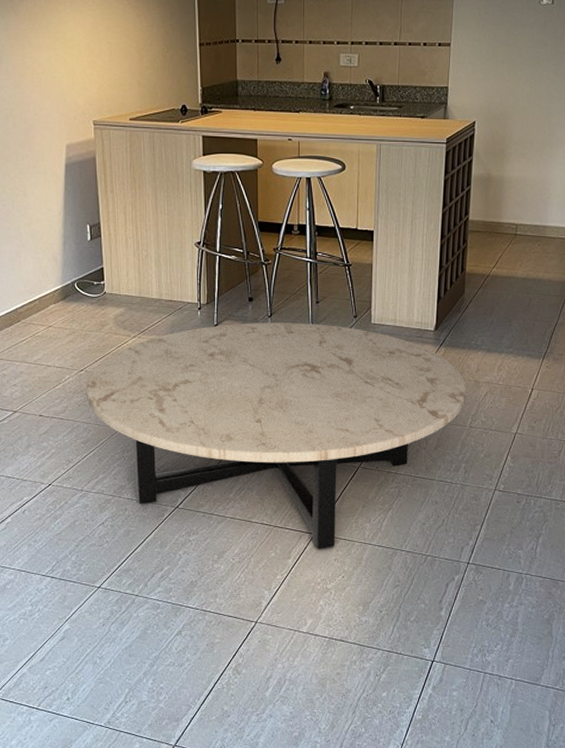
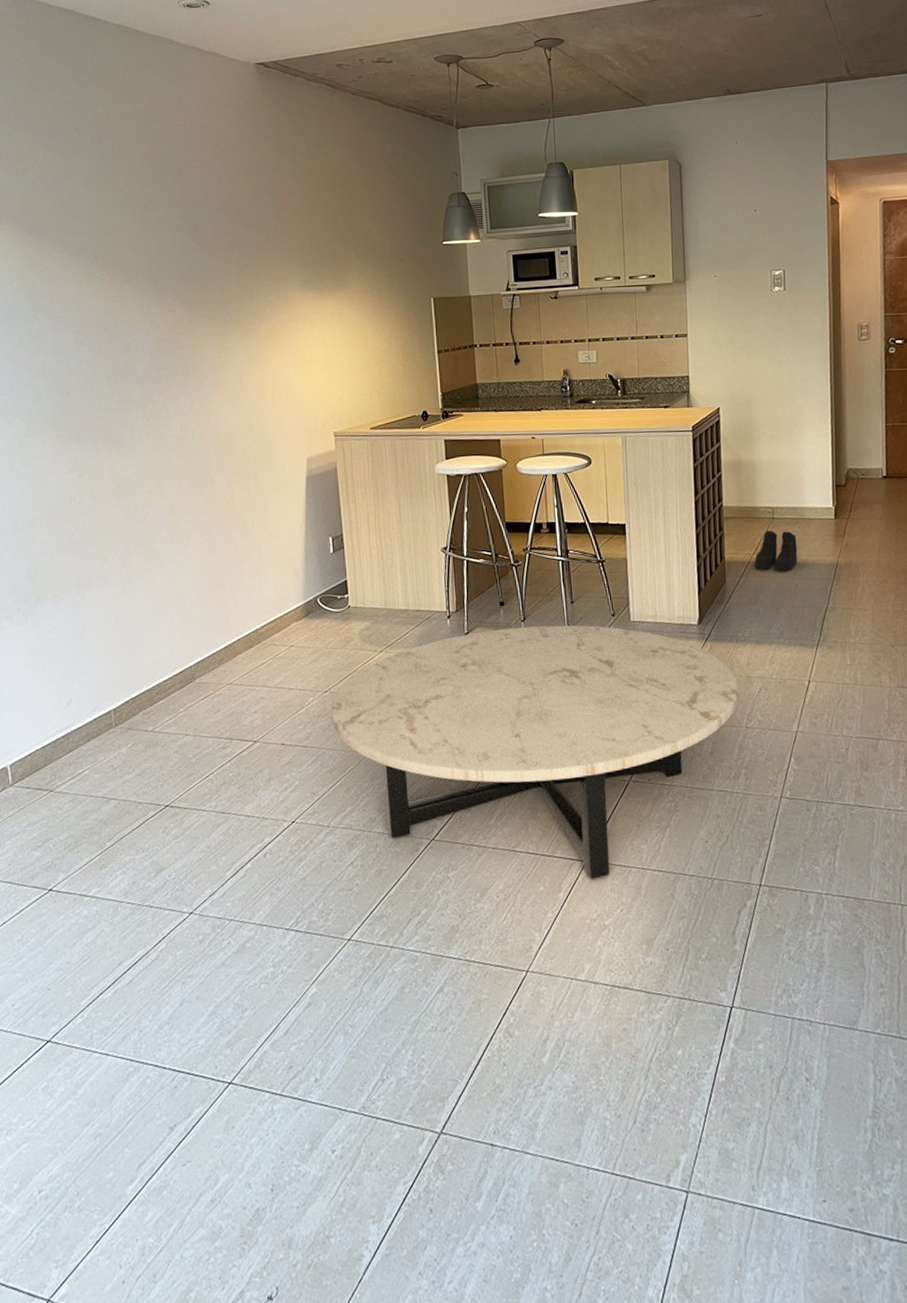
boots: none [493,245,536,286] -> present [754,530,798,571]

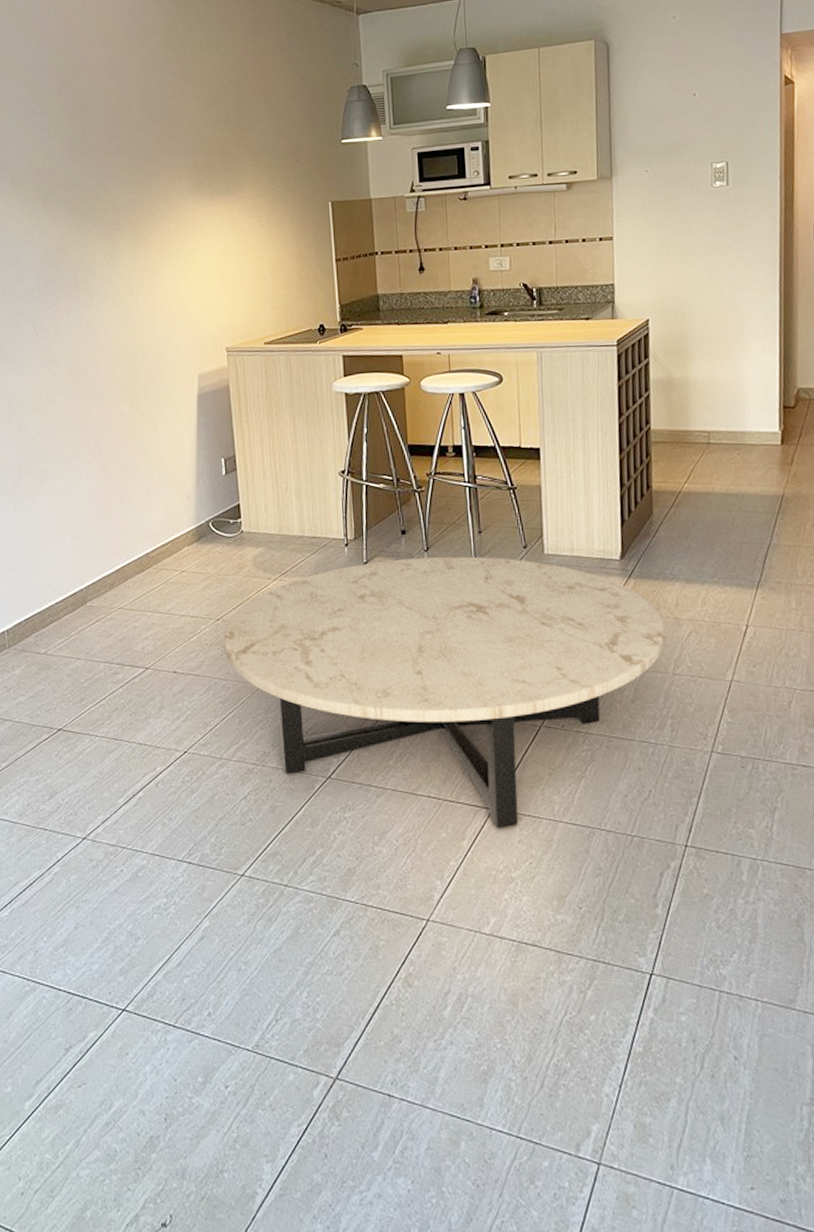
boots: present [754,530,798,571] -> none [685,456,737,503]

